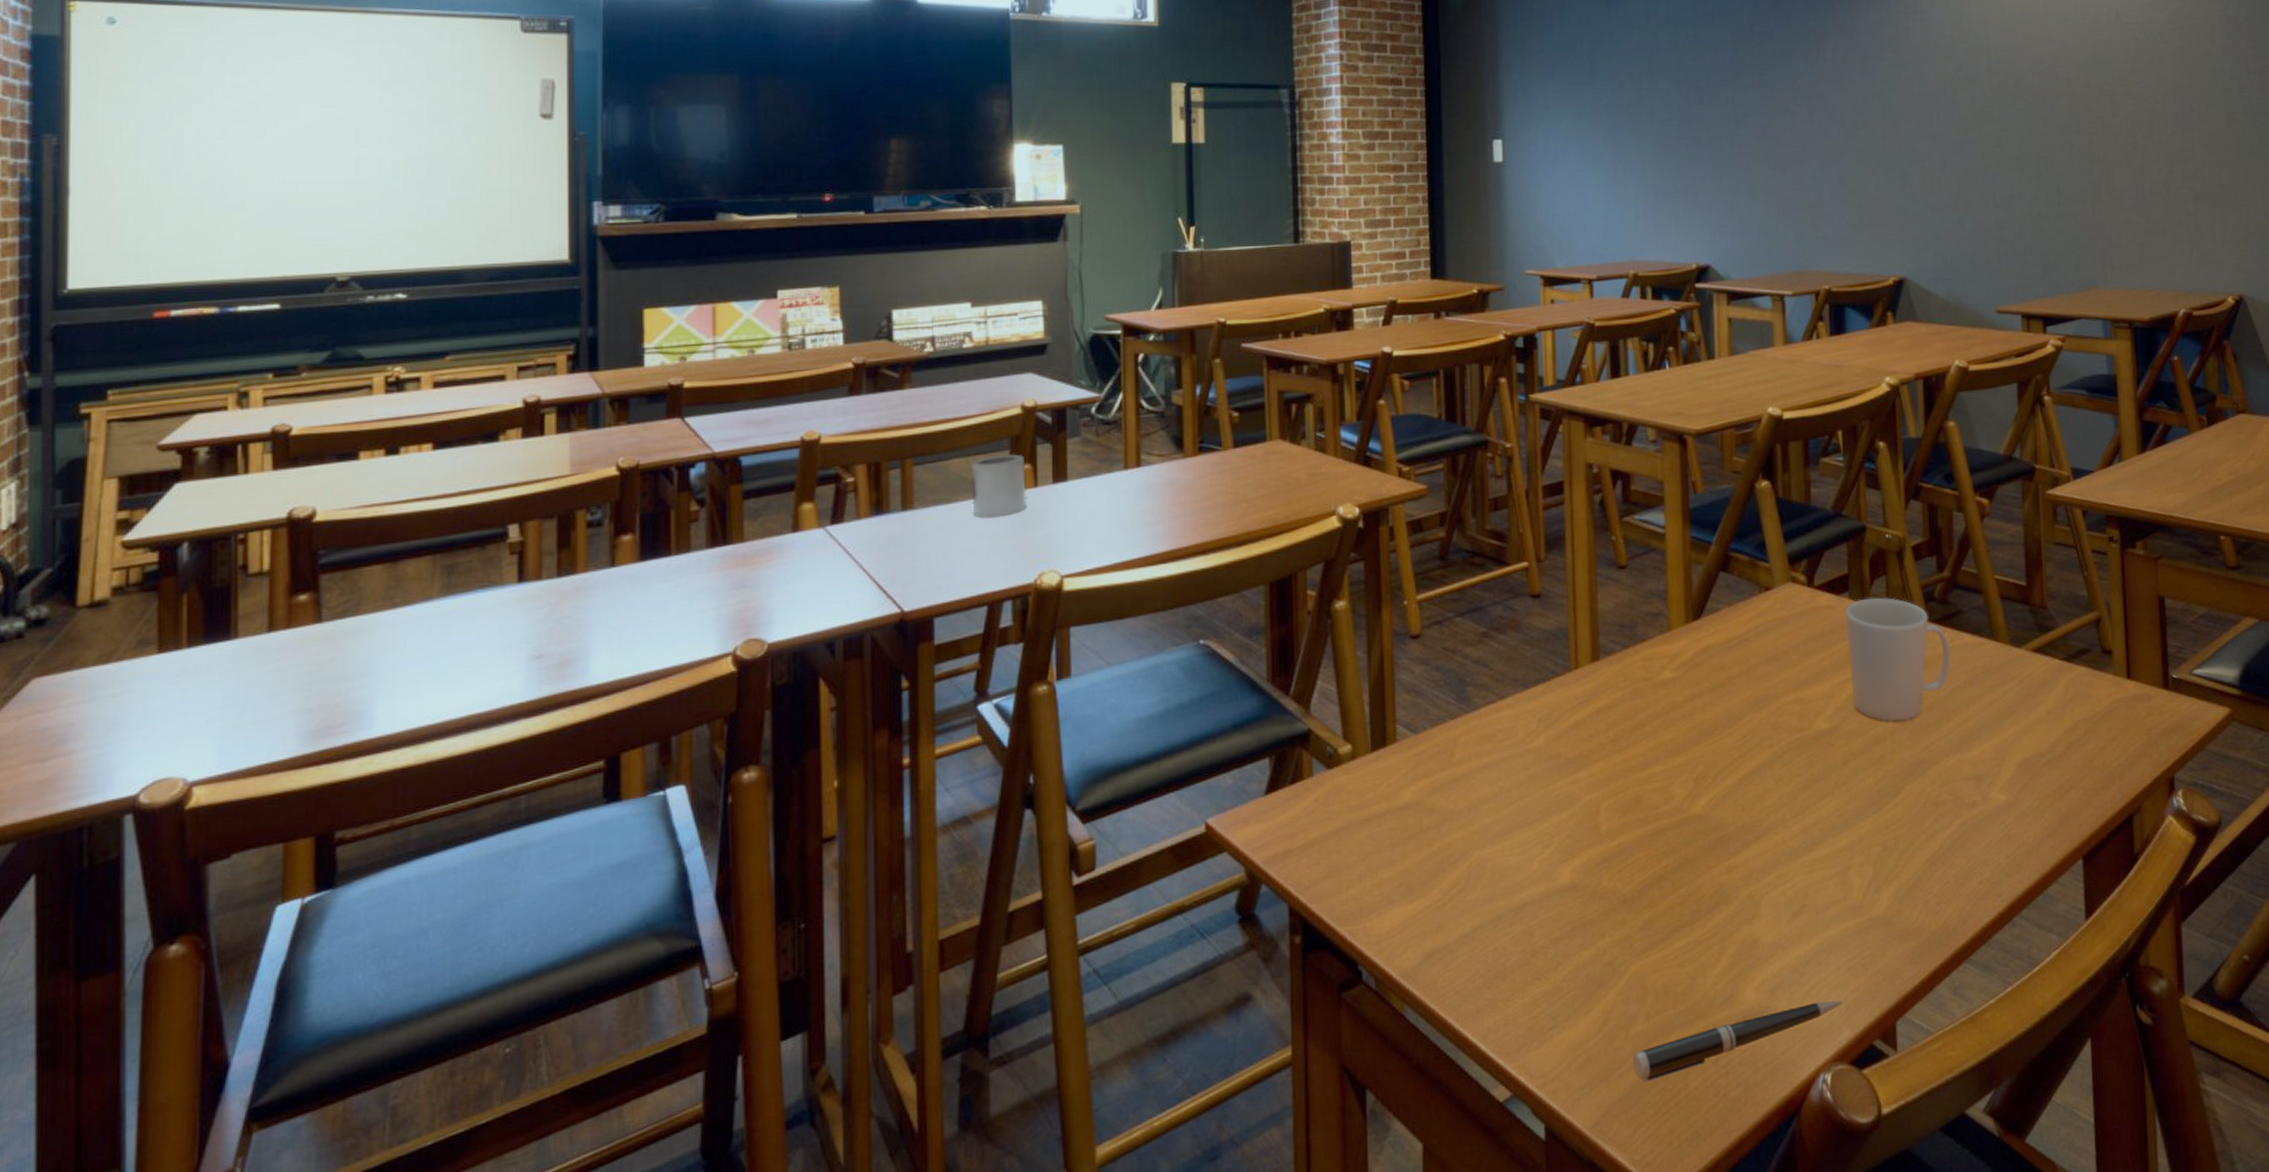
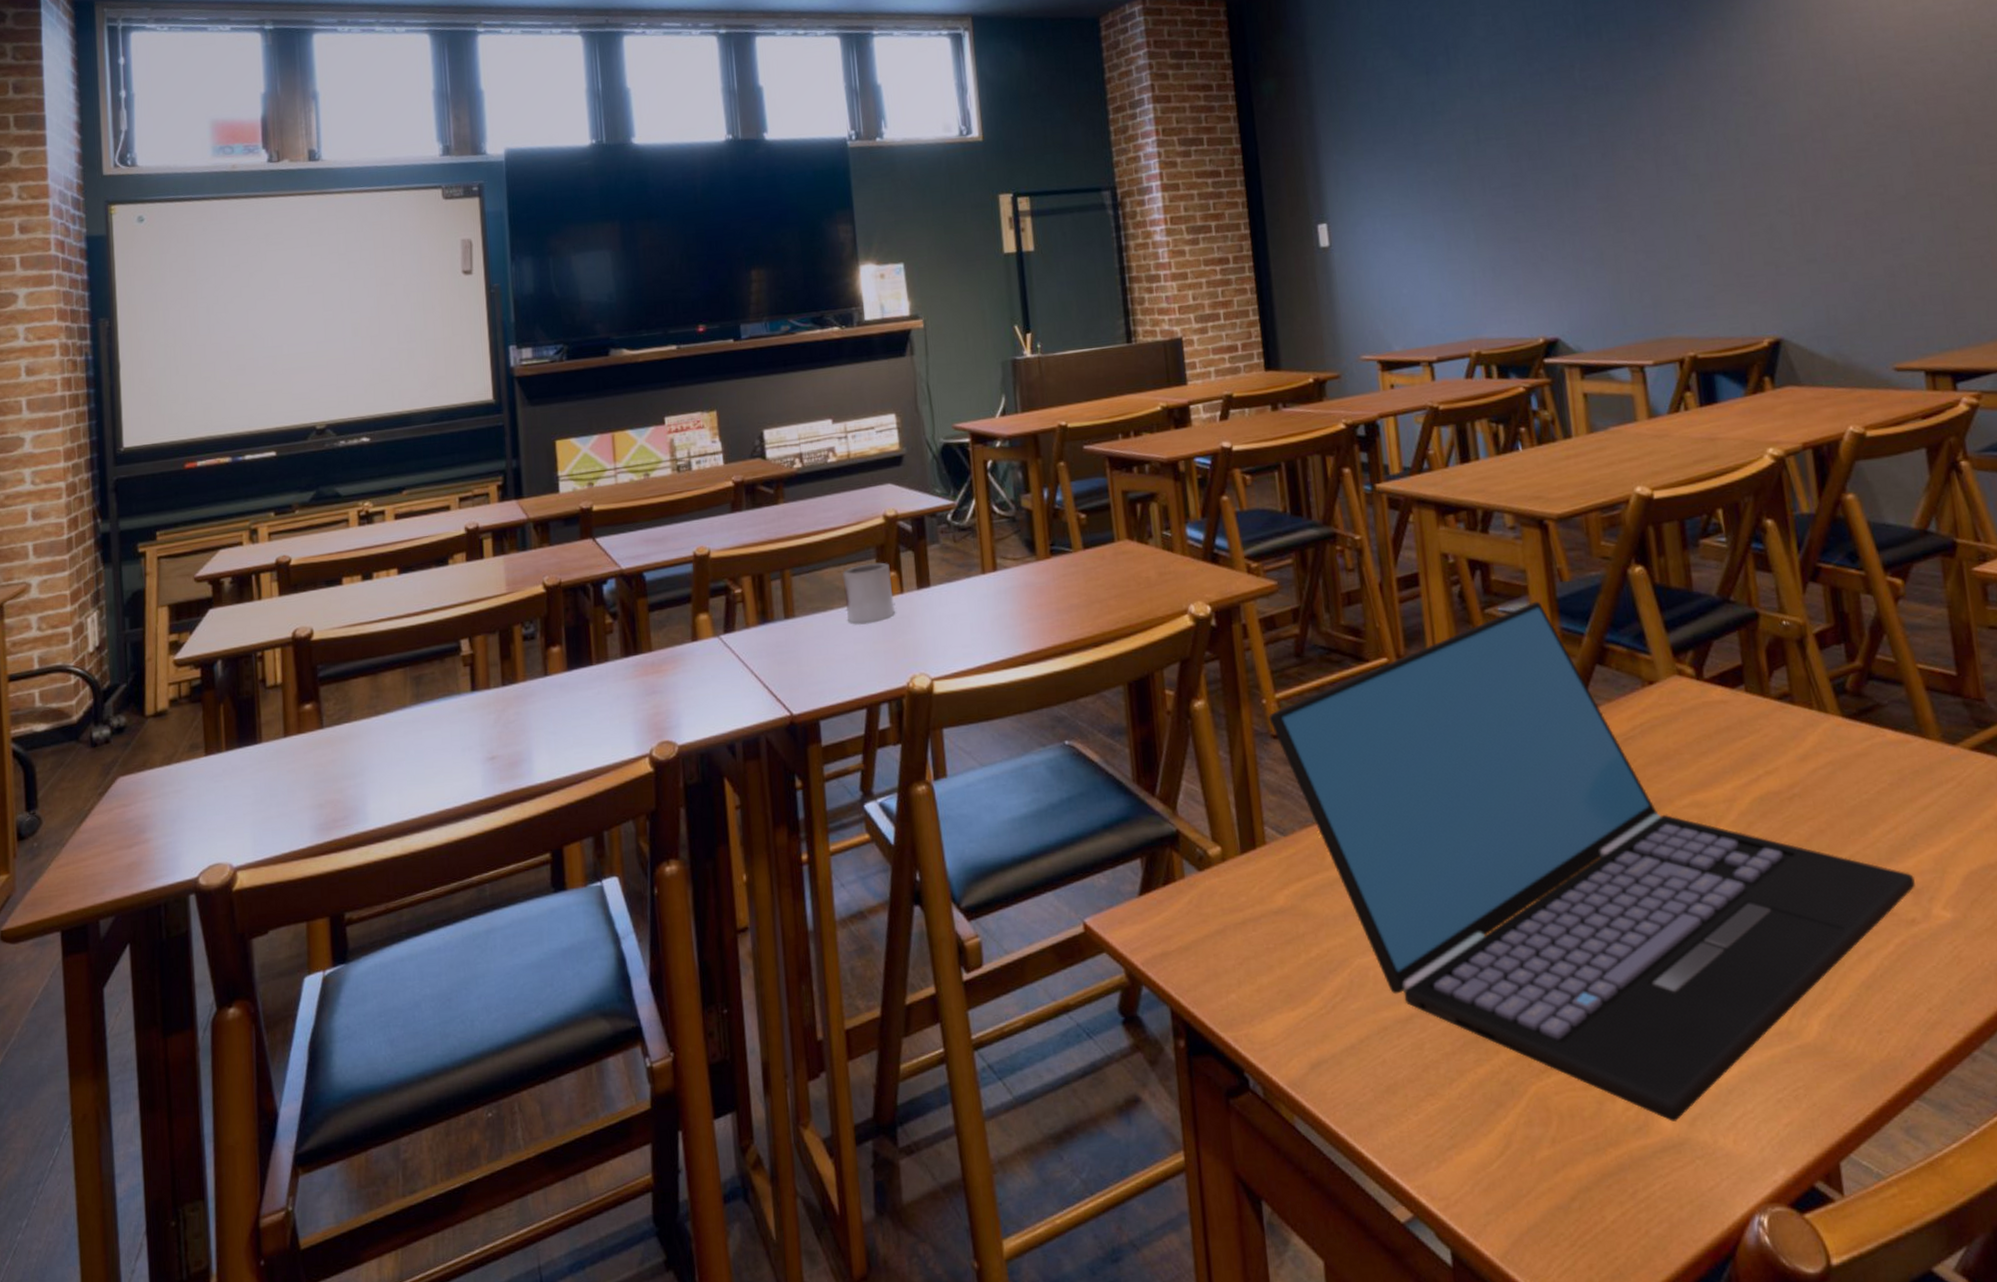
laptop: none [1409,511,1978,993] -> present [1269,601,1915,1122]
pen: present [1632,1000,1844,1083] -> none [1540,1135,1776,1212]
mug: present [1845,597,1951,722] -> none [1742,690,1872,828]

